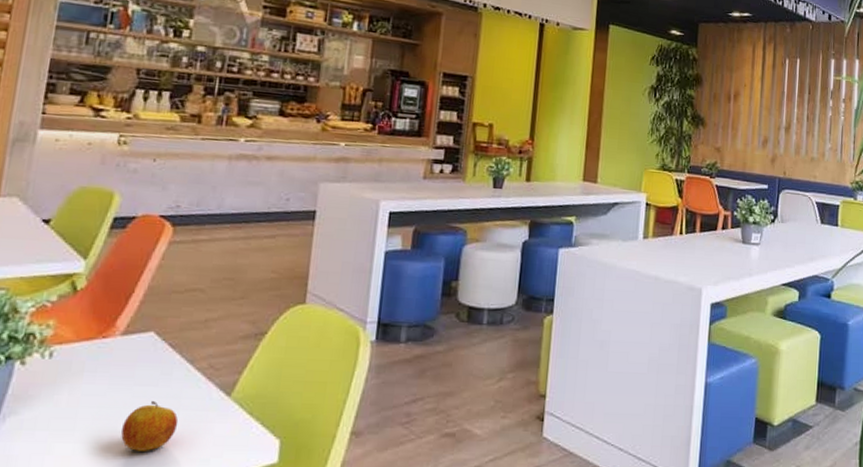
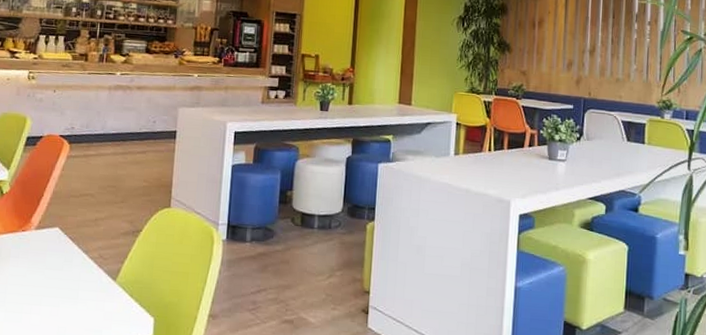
apple: present [121,401,179,451] -> none [38,282,78,321]

